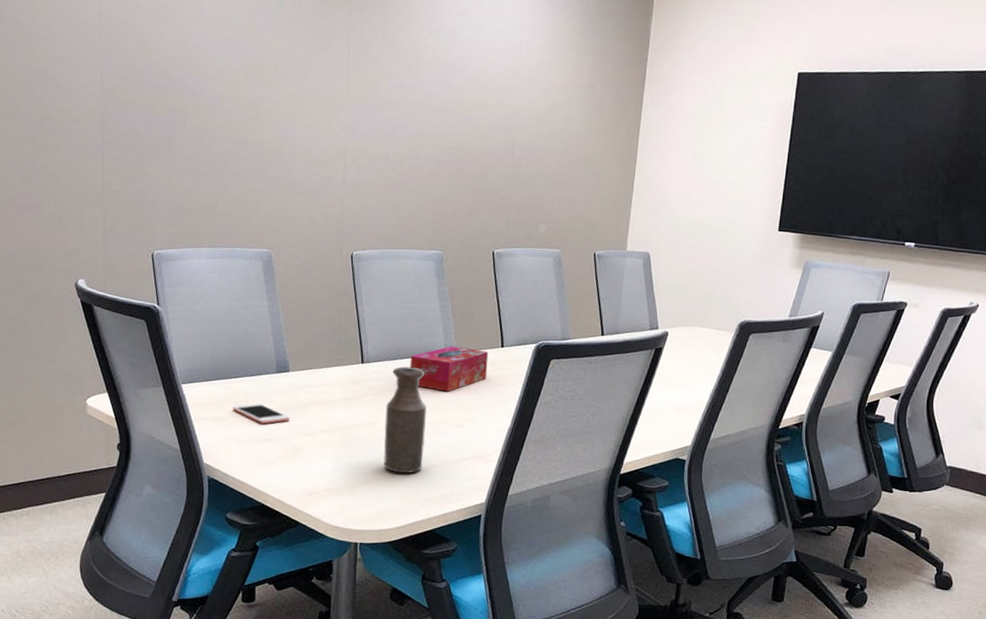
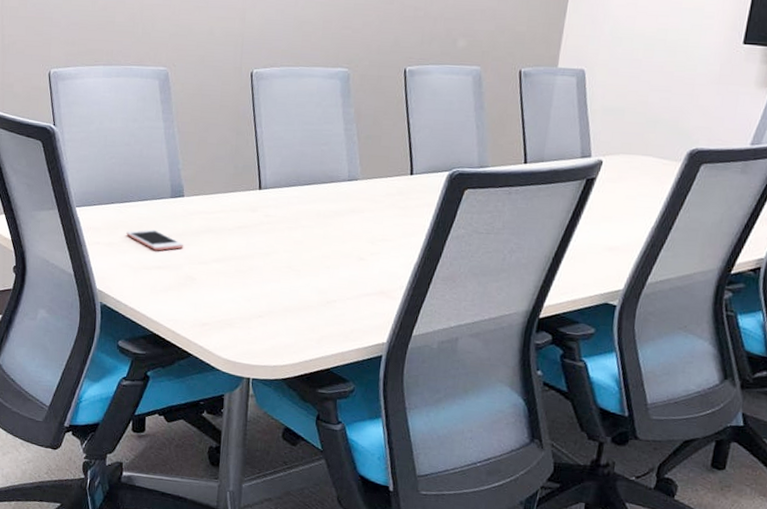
bottle: present [383,366,427,474] -> none [279,193,327,308]
tissue box: present [410,346,489,392] -> none [310,172,396,222]

